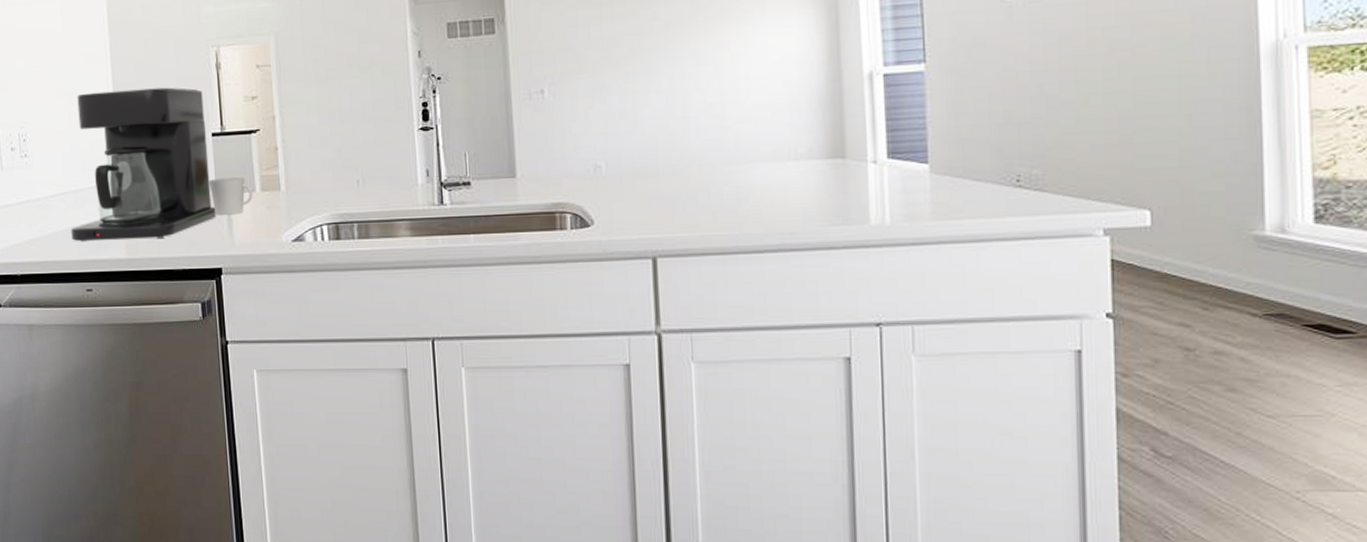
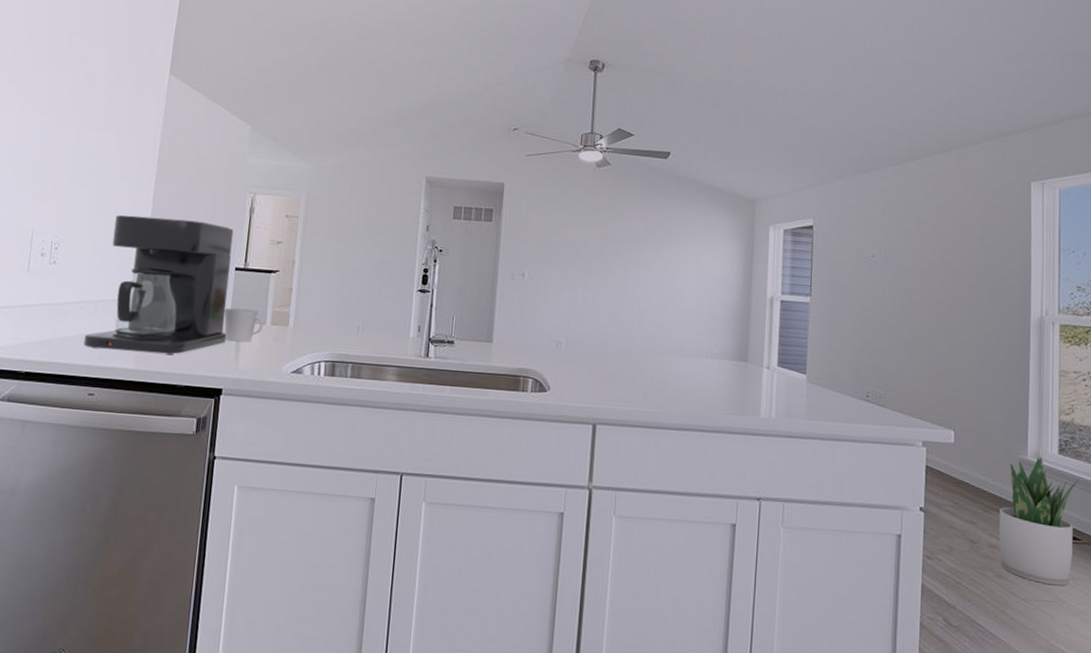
planter: none [1226,229,1351,395] -> present [999,457,1080,586]

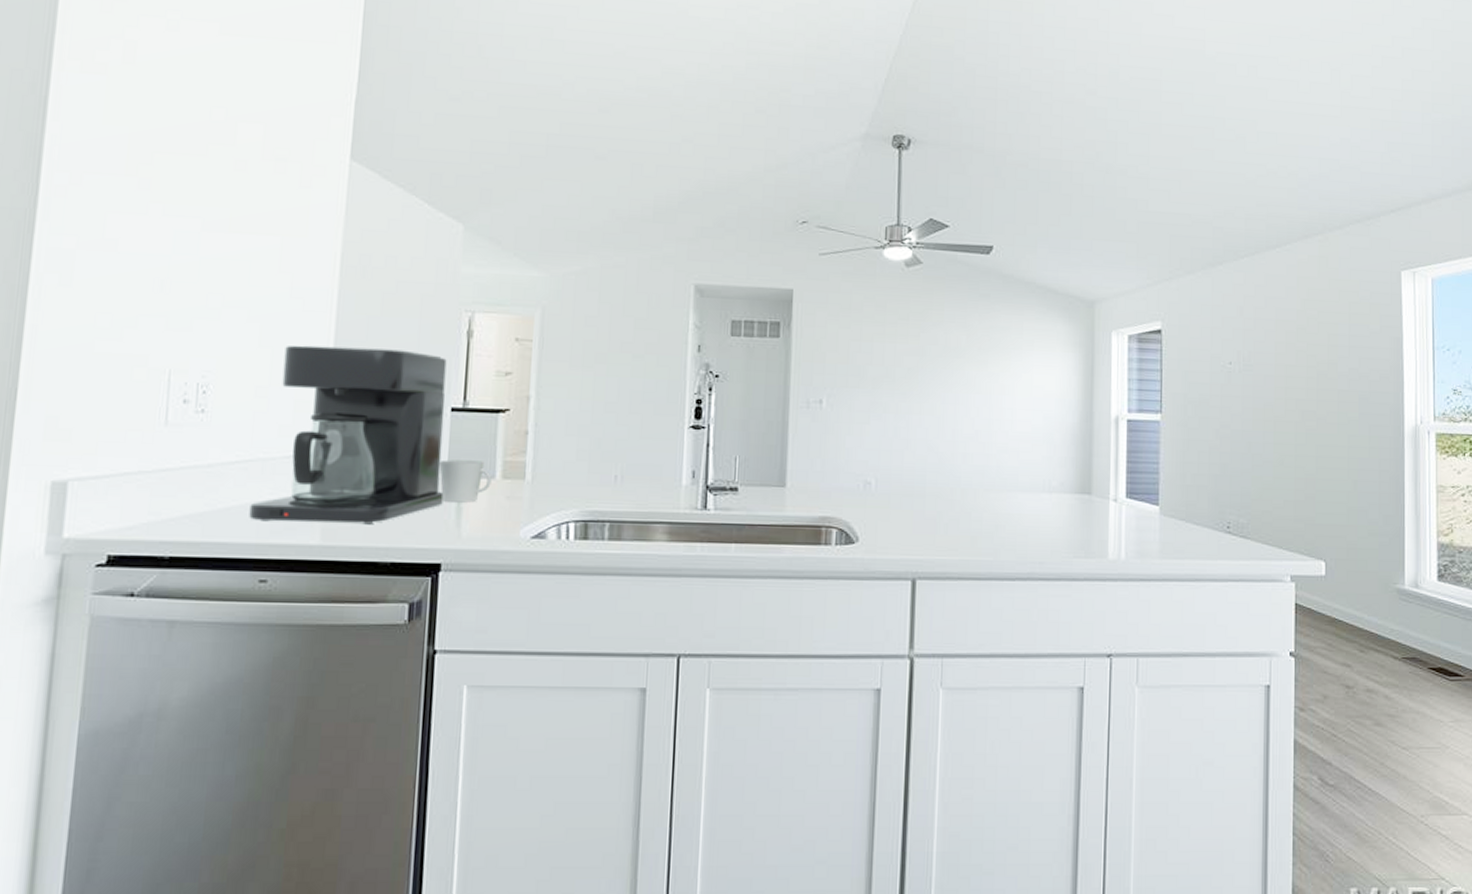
planter: present [999,457,1080,586] -> none [1376,585,1461,730]

